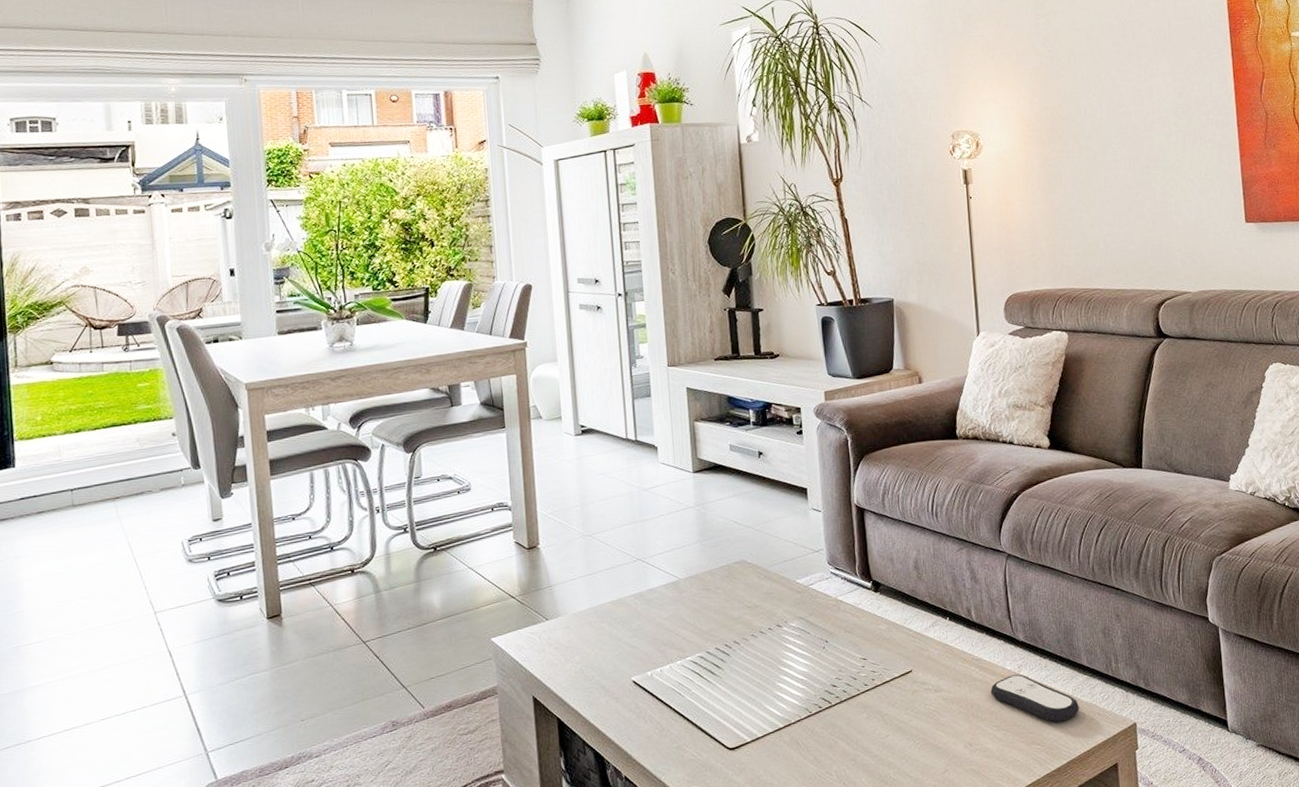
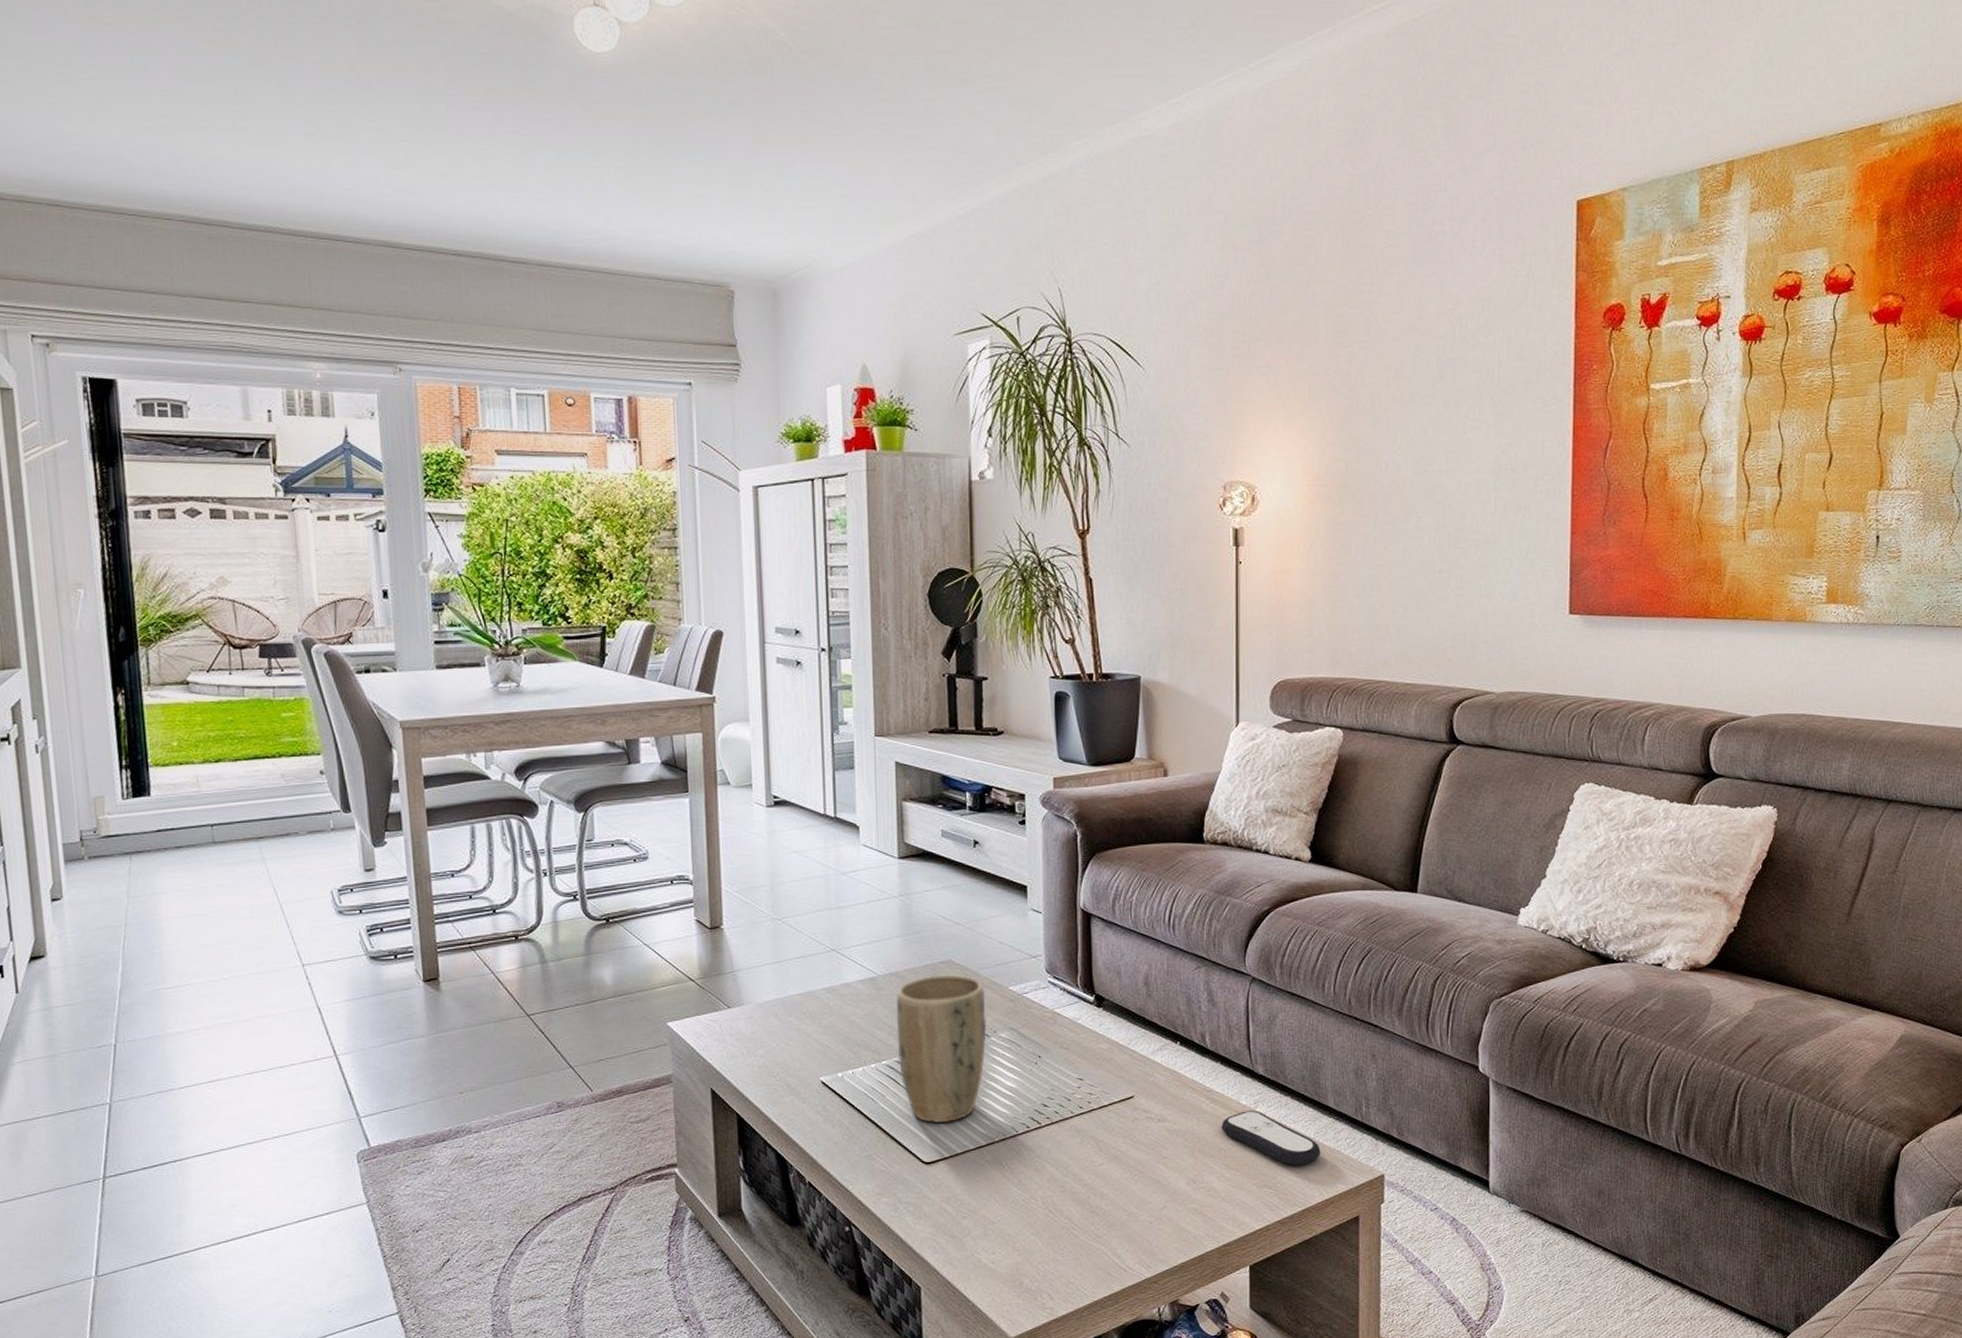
plant pot: none [697,572,779,711] -> present [896,974,987,1123]

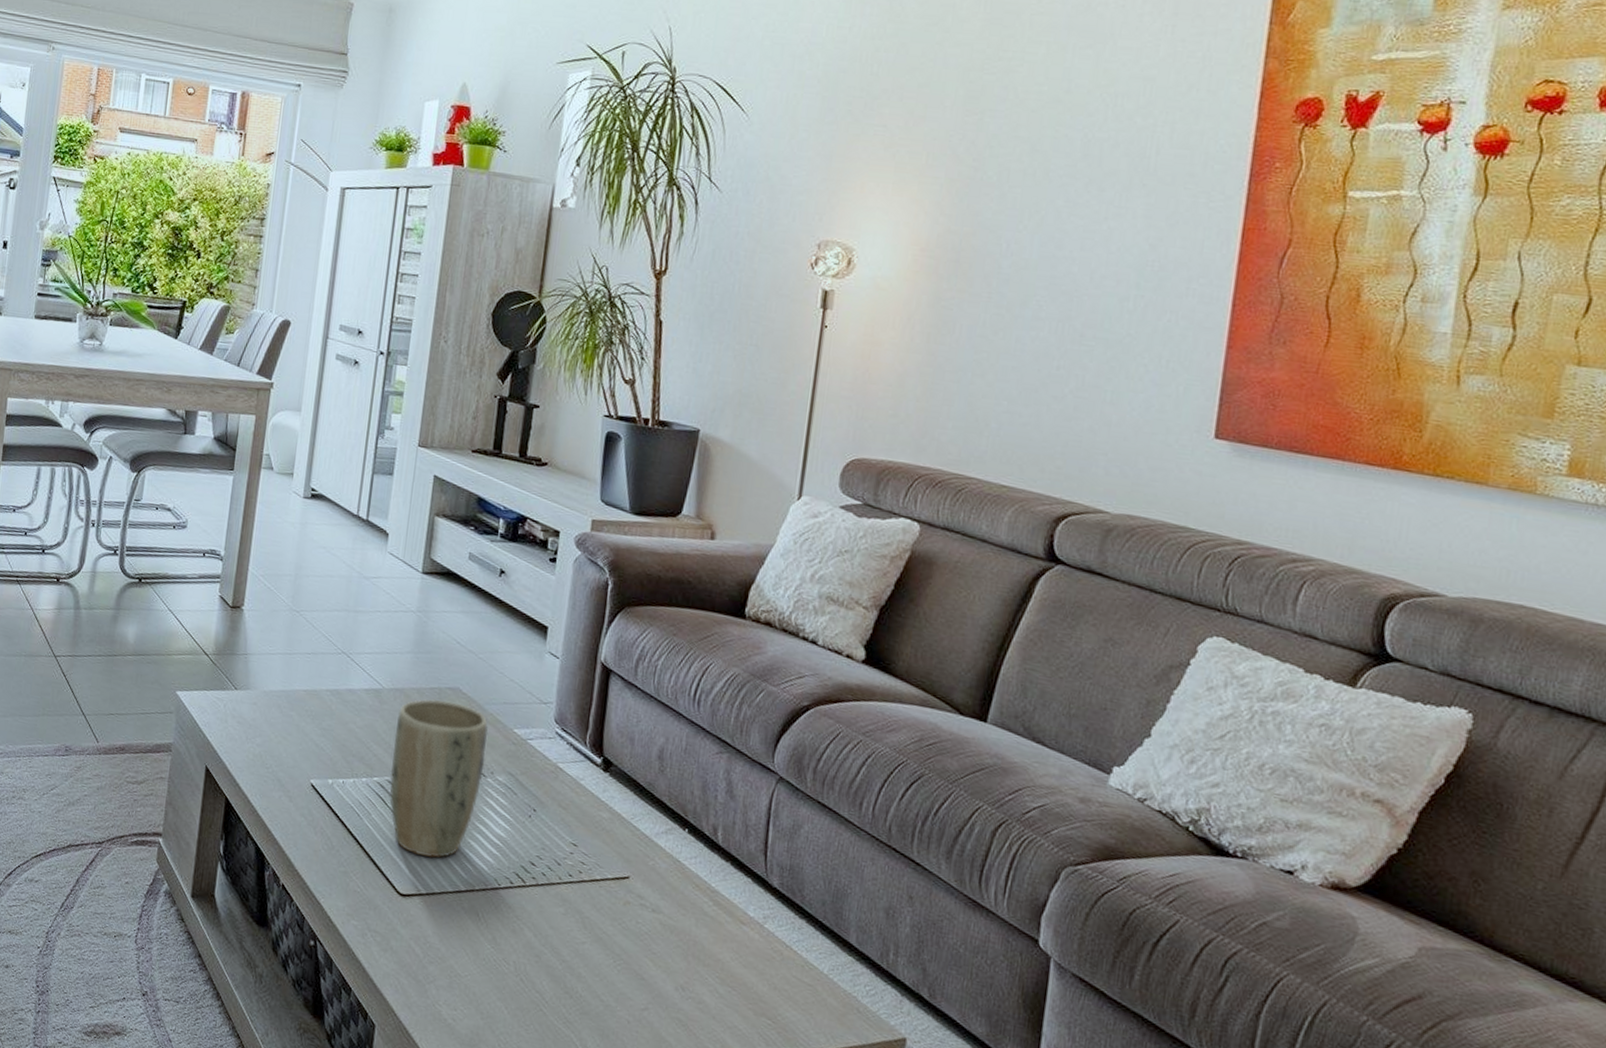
remote control: present [1221,1110,1321,1166] -> none [721,923,834,1003]

